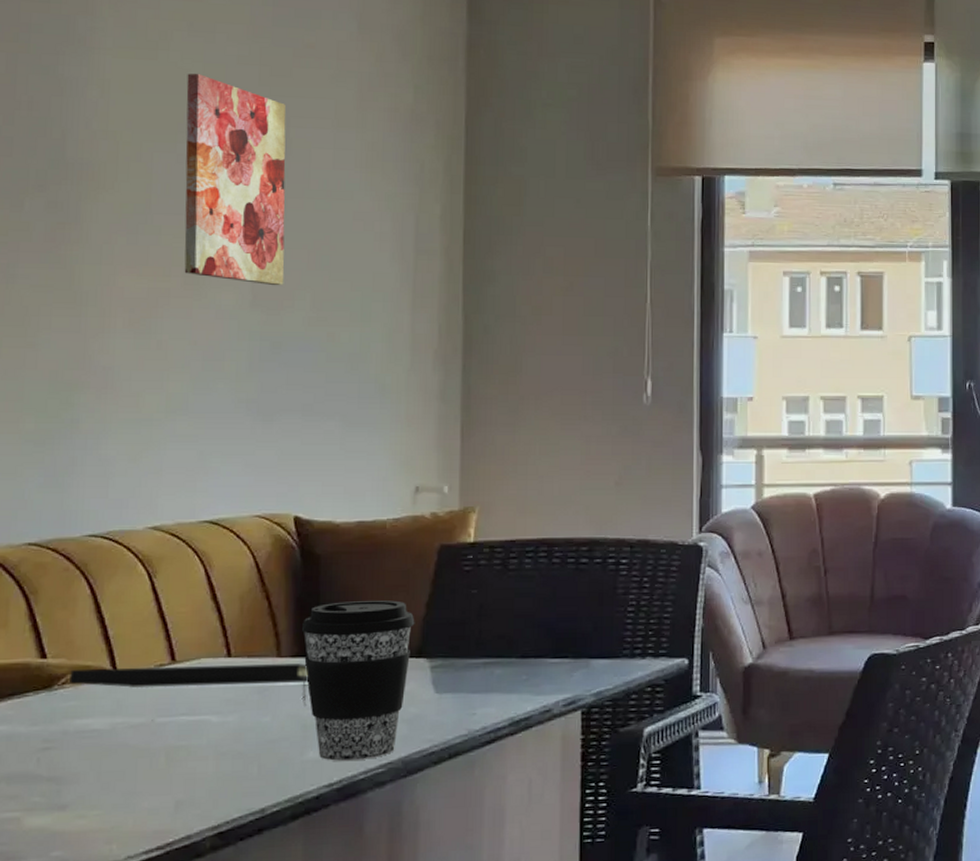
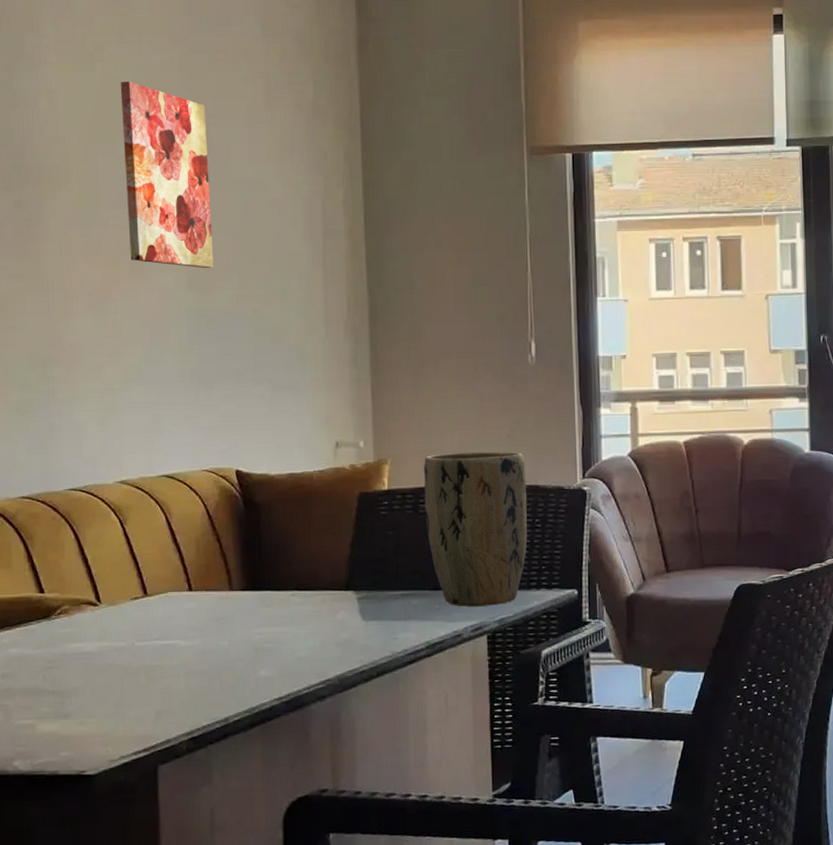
notepad: present [70,663,309,706] -> none [64,596,257,632]
coffee cup: present [301,600,415,762] -> none [248,541,342,679]
plant pot: none [515,500,635,678] -> present [423,451,527,607]

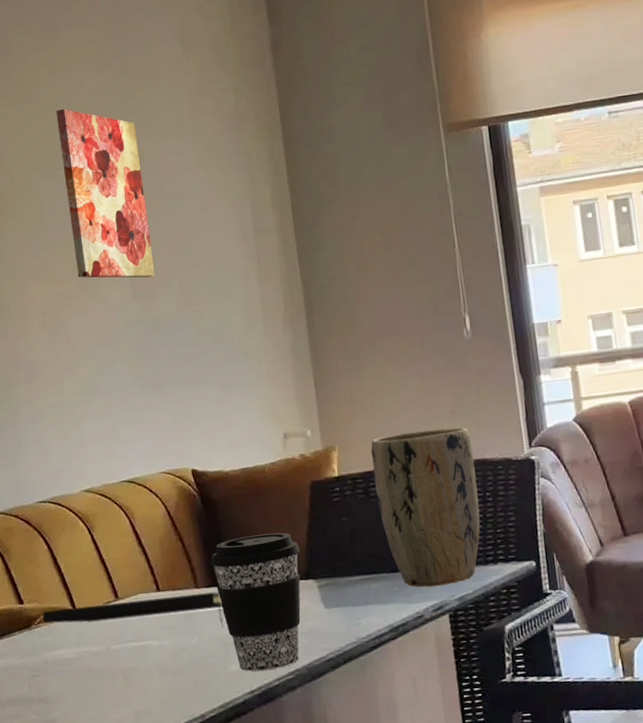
notepad: none [64,596,257,632] -> present [42,592,224,627]
coffee cup: none [248,541,342,679] -> present [210,532,301,672]

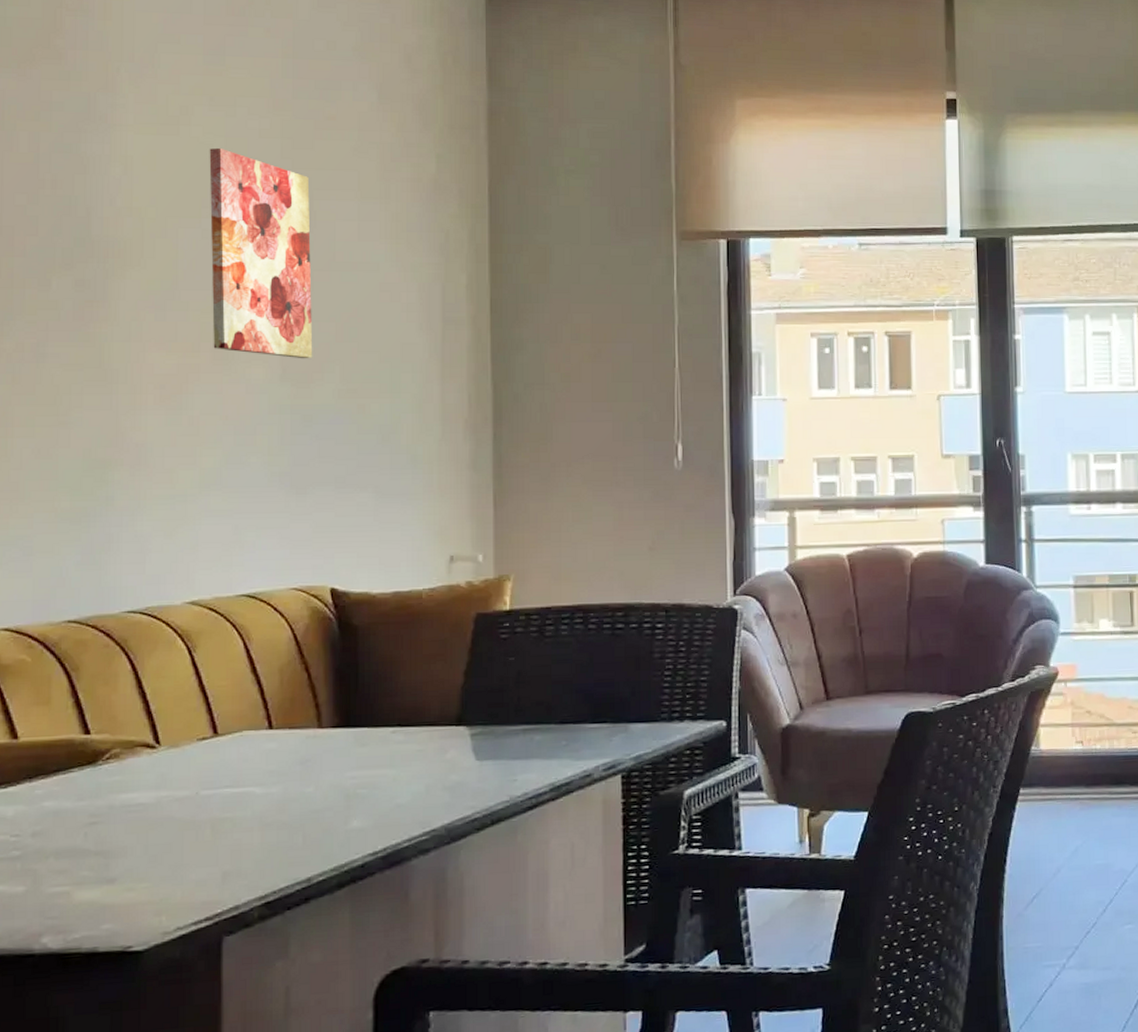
notepad: present [42,592,224,627] -> none [114,734,351,776]
coffee cup: present [210,532,301,672] -> none [341,669,454,830]
plant pot: present [370,427,480,588] -> none [551,566,671,743]

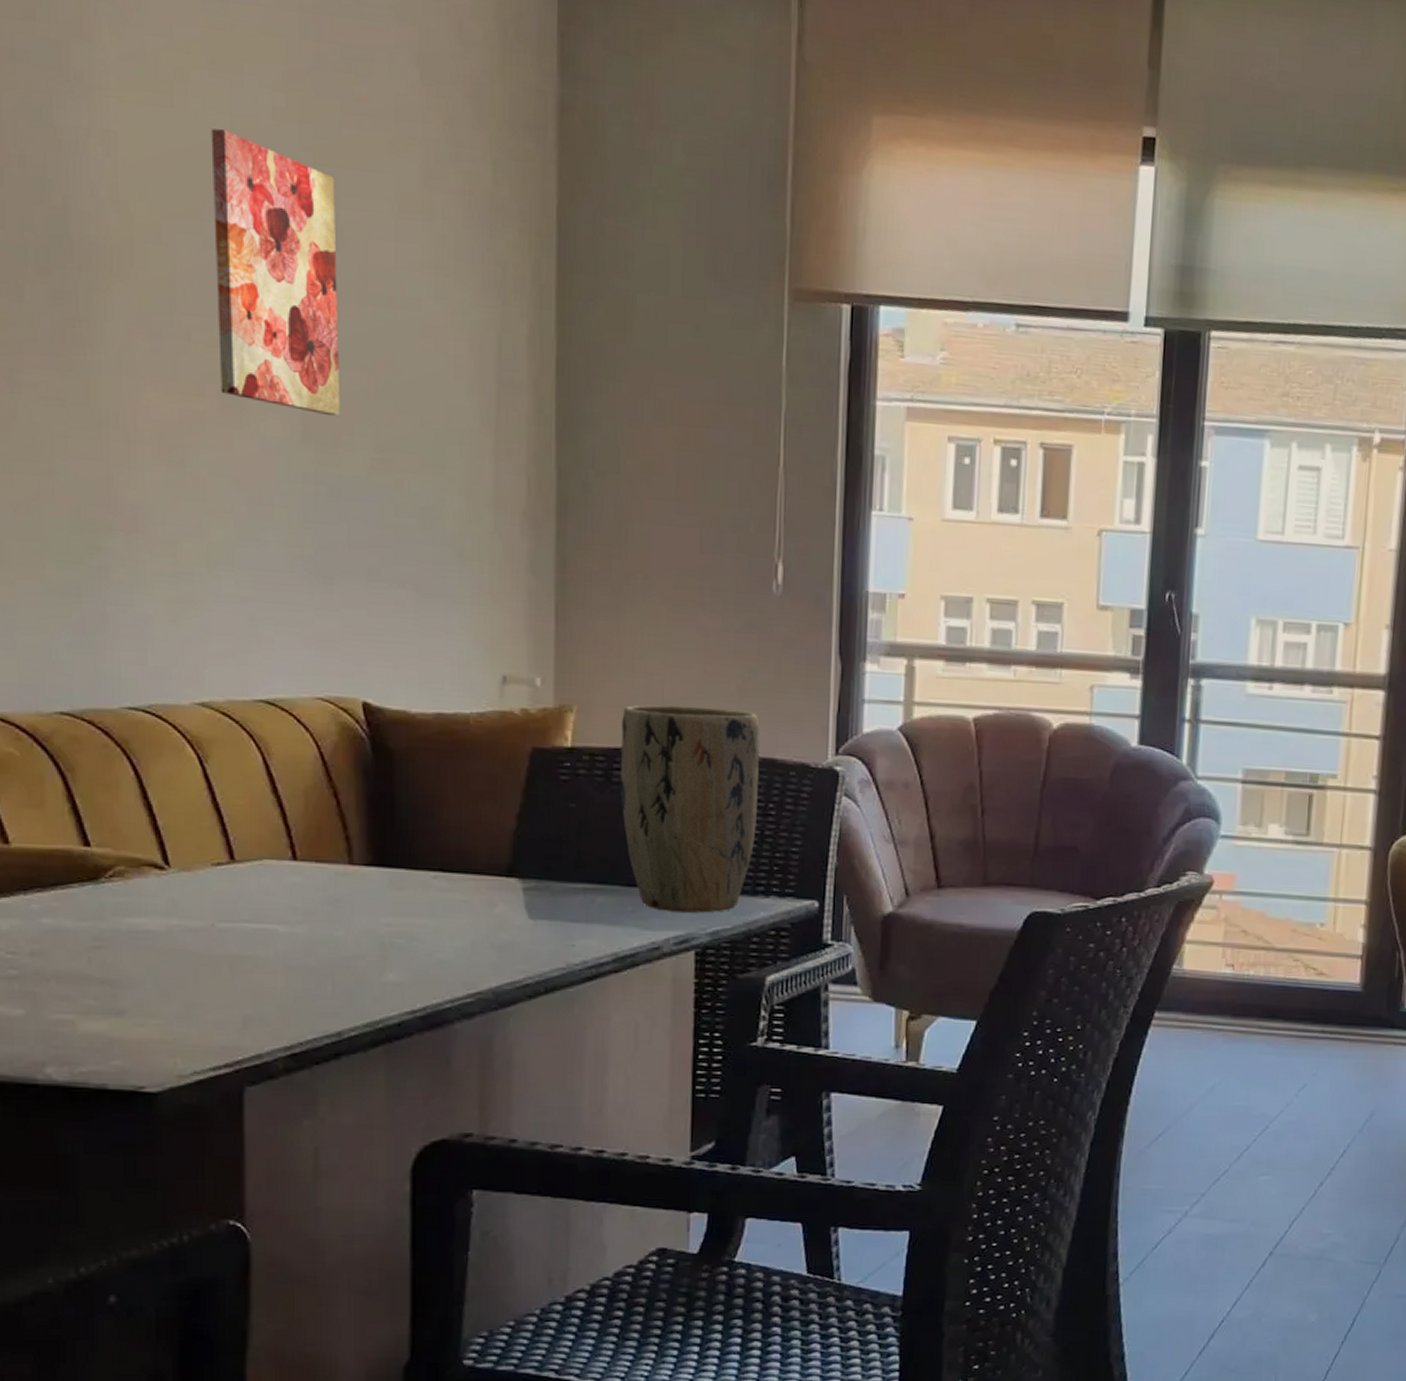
plant pot: none [551,566,671,743] -> present [619,705,760,913]

